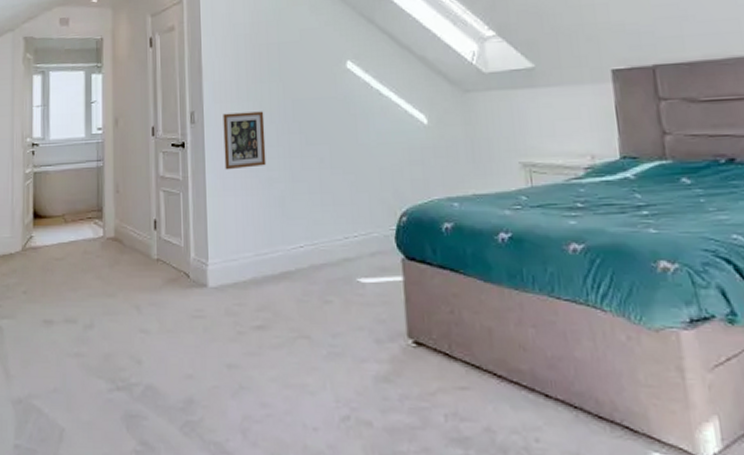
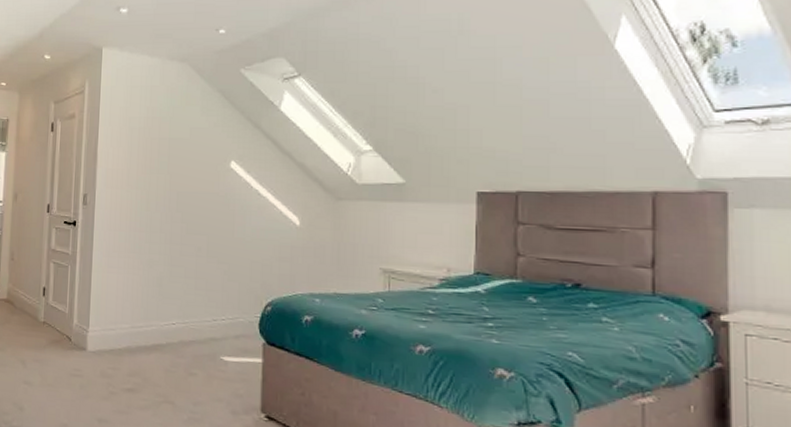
picture frame: present [223,111,266,170] -> none [110,198,151,250]

